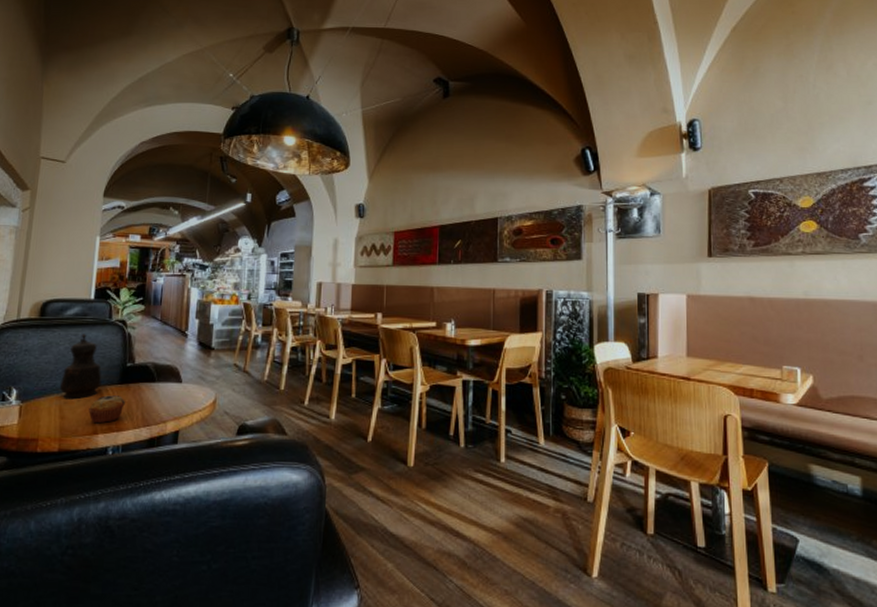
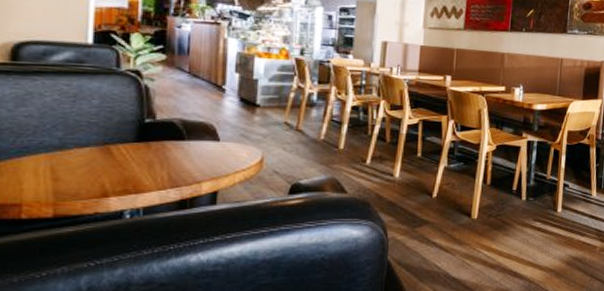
coffeepot: present [59,334,102,400] -> none [48,84,111,159]
muffin: present [89,395,125,424] -> none [94,154,145,186]

